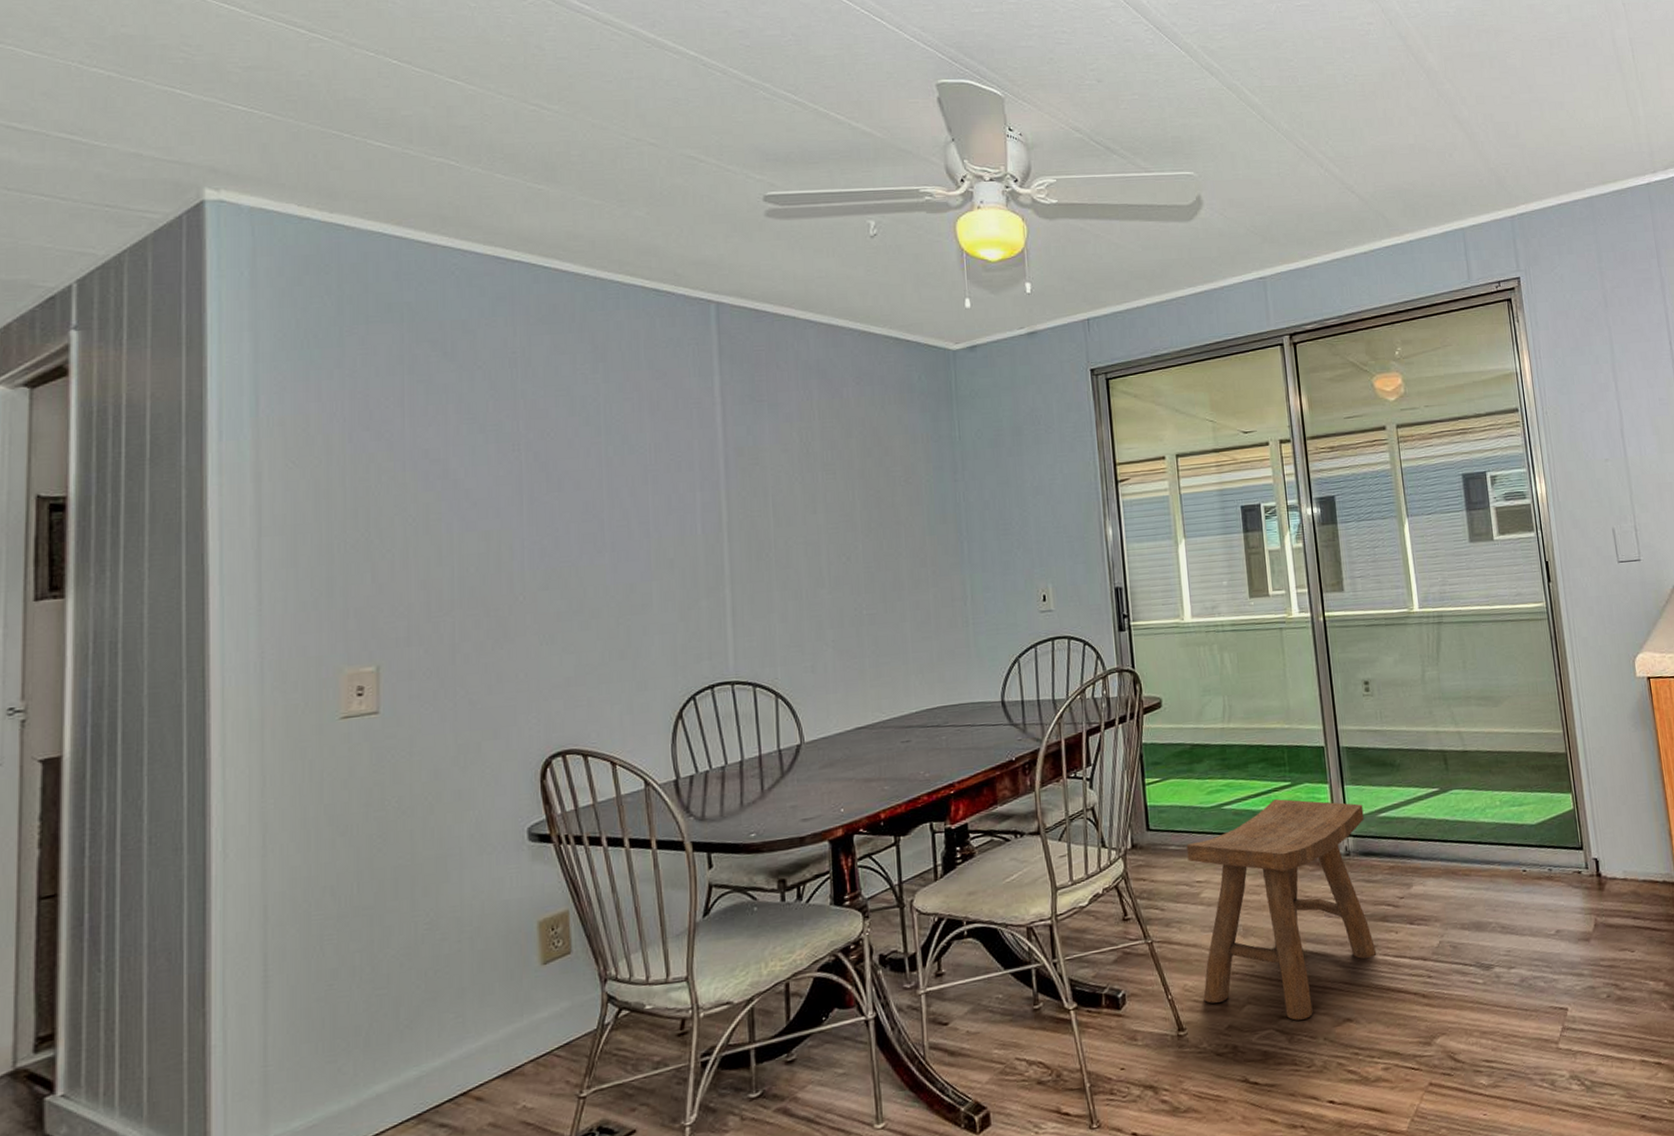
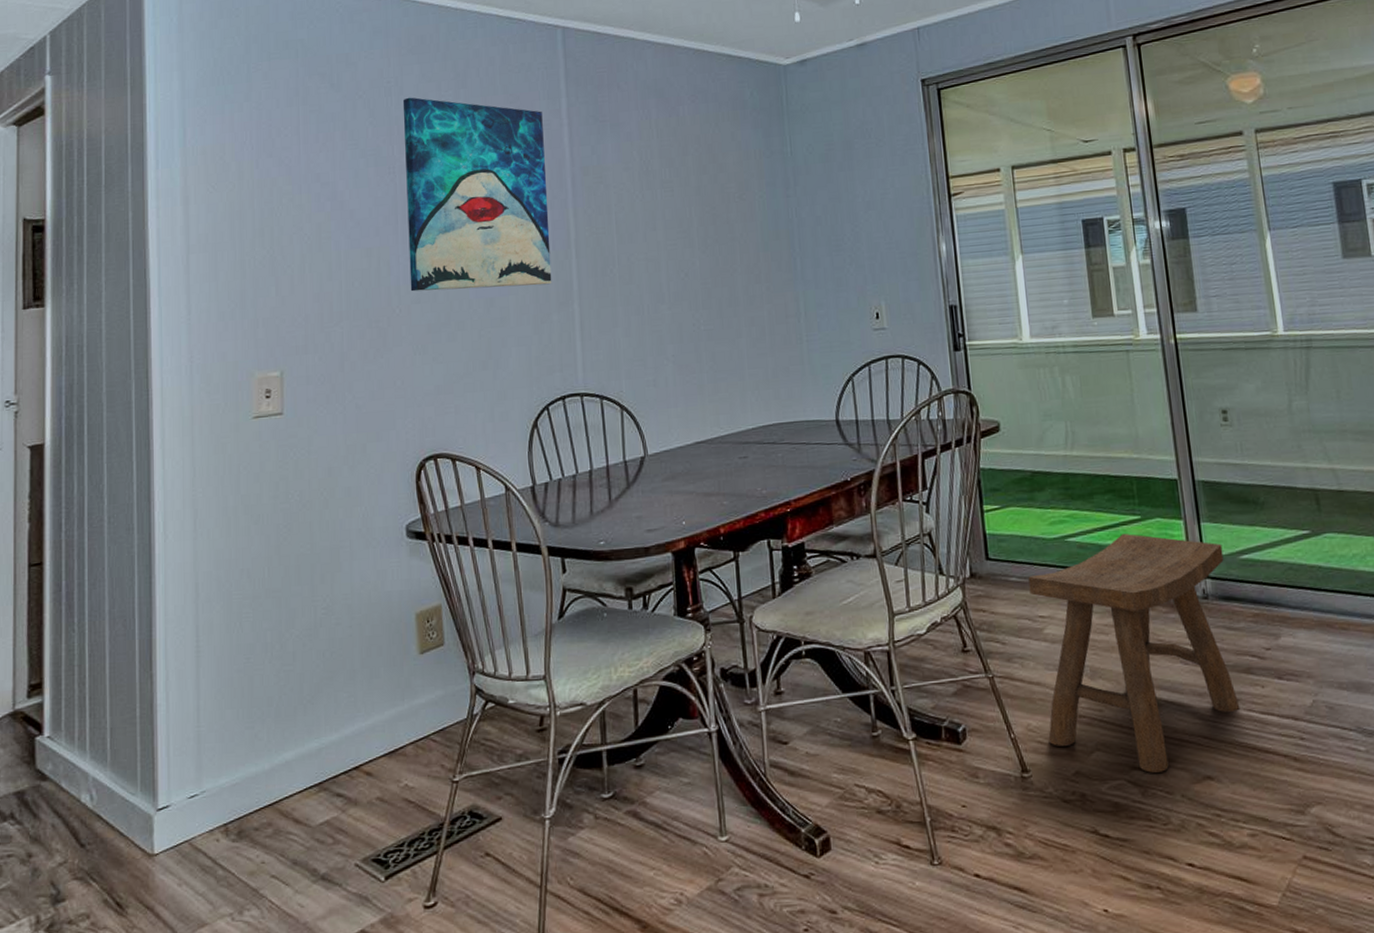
wall art: none [530,369,701,578] -> present [402,97,552,292]

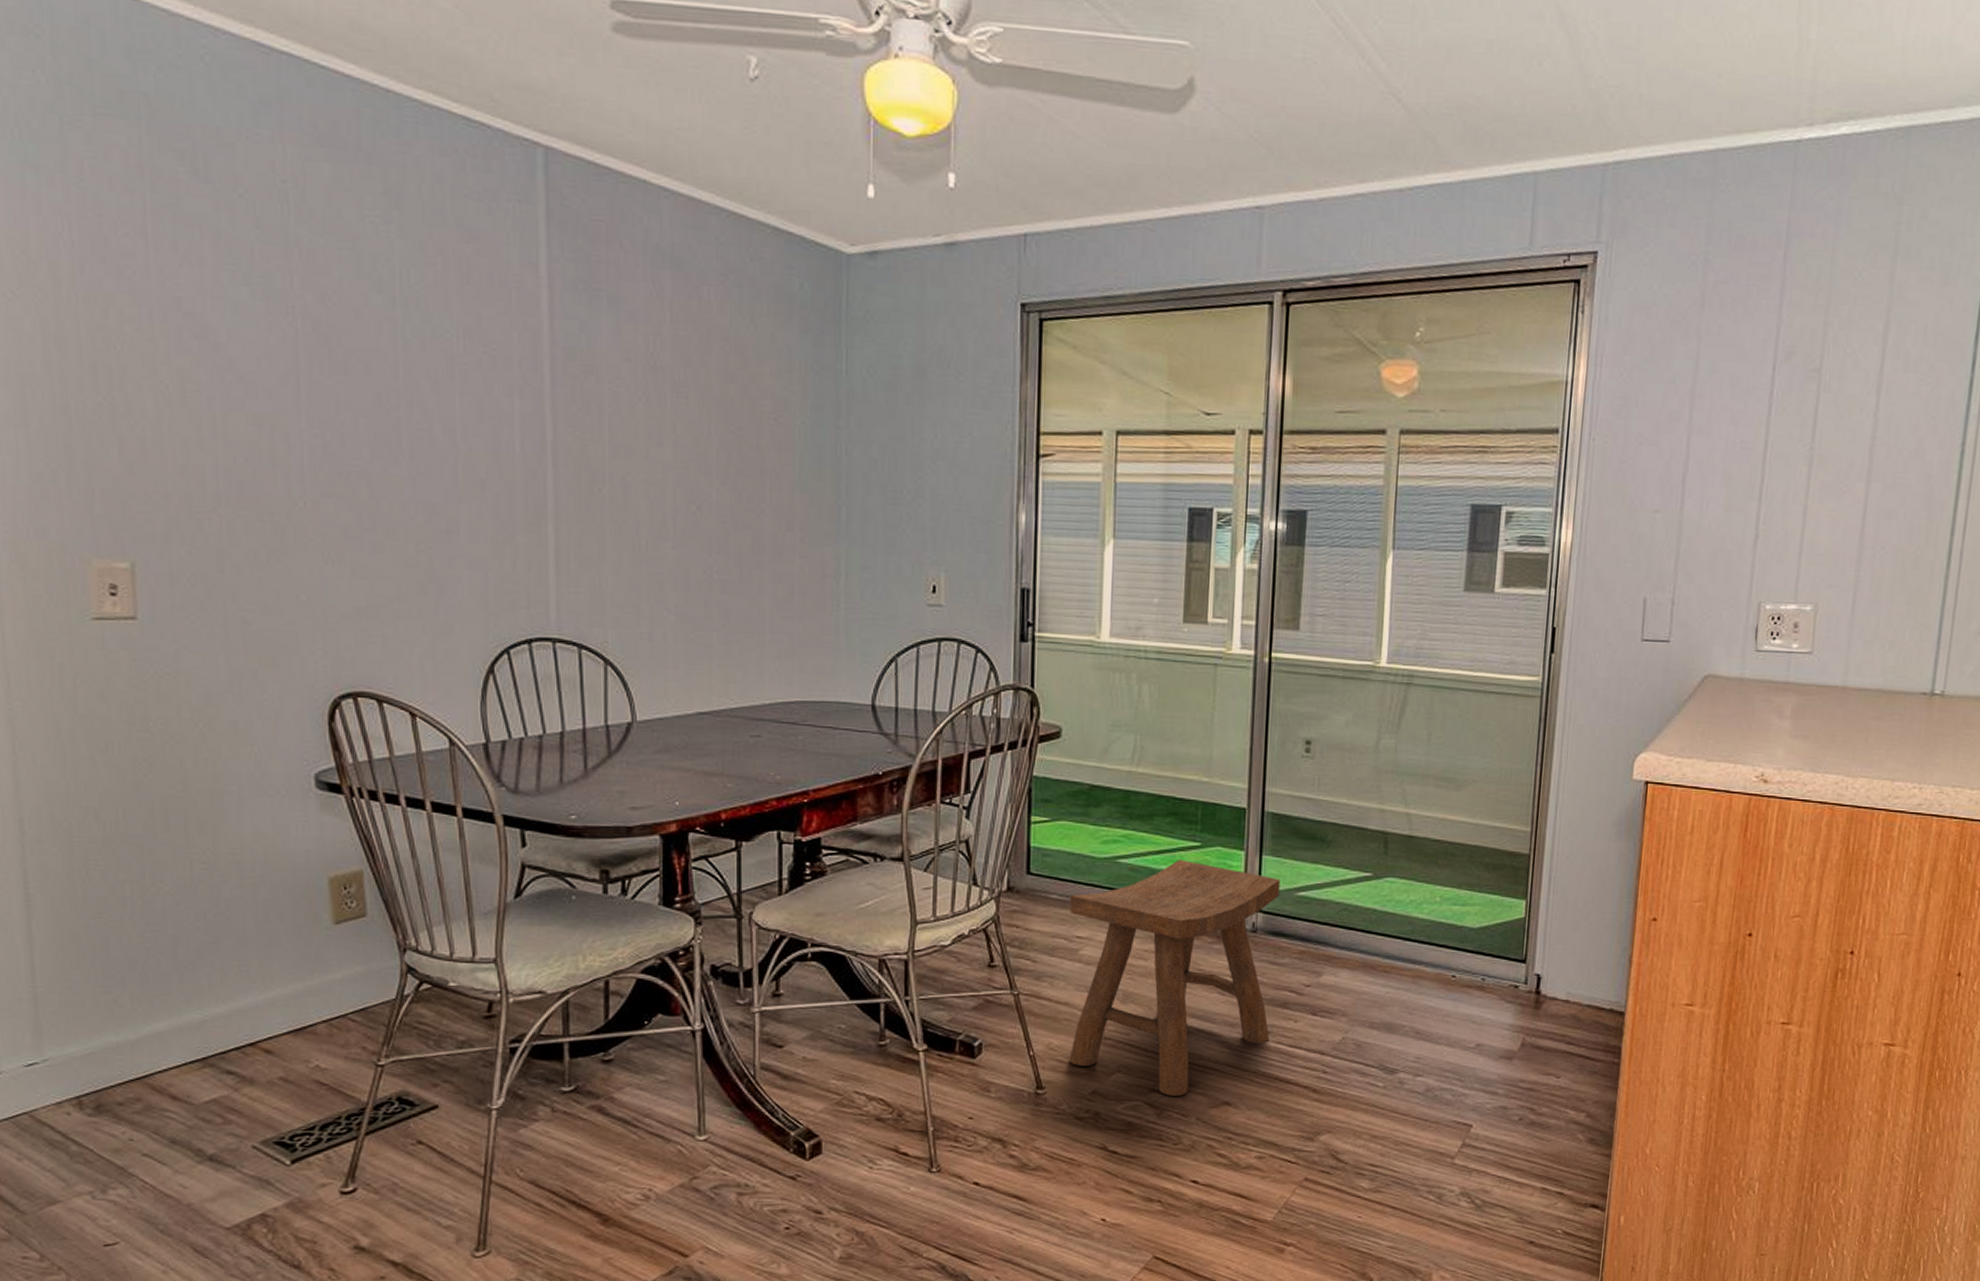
wall art: present [402,97,552,292] -> none [305,209,519,497]

